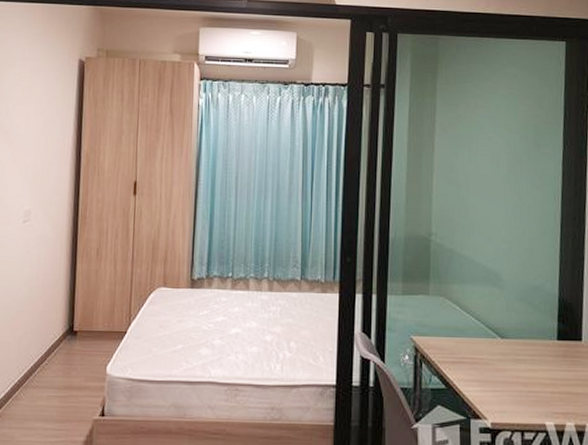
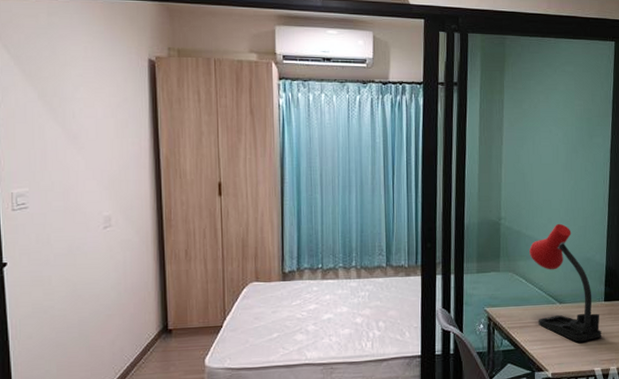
desk lamp: none [465,243,555,388] -> present [529,223,602,343]

